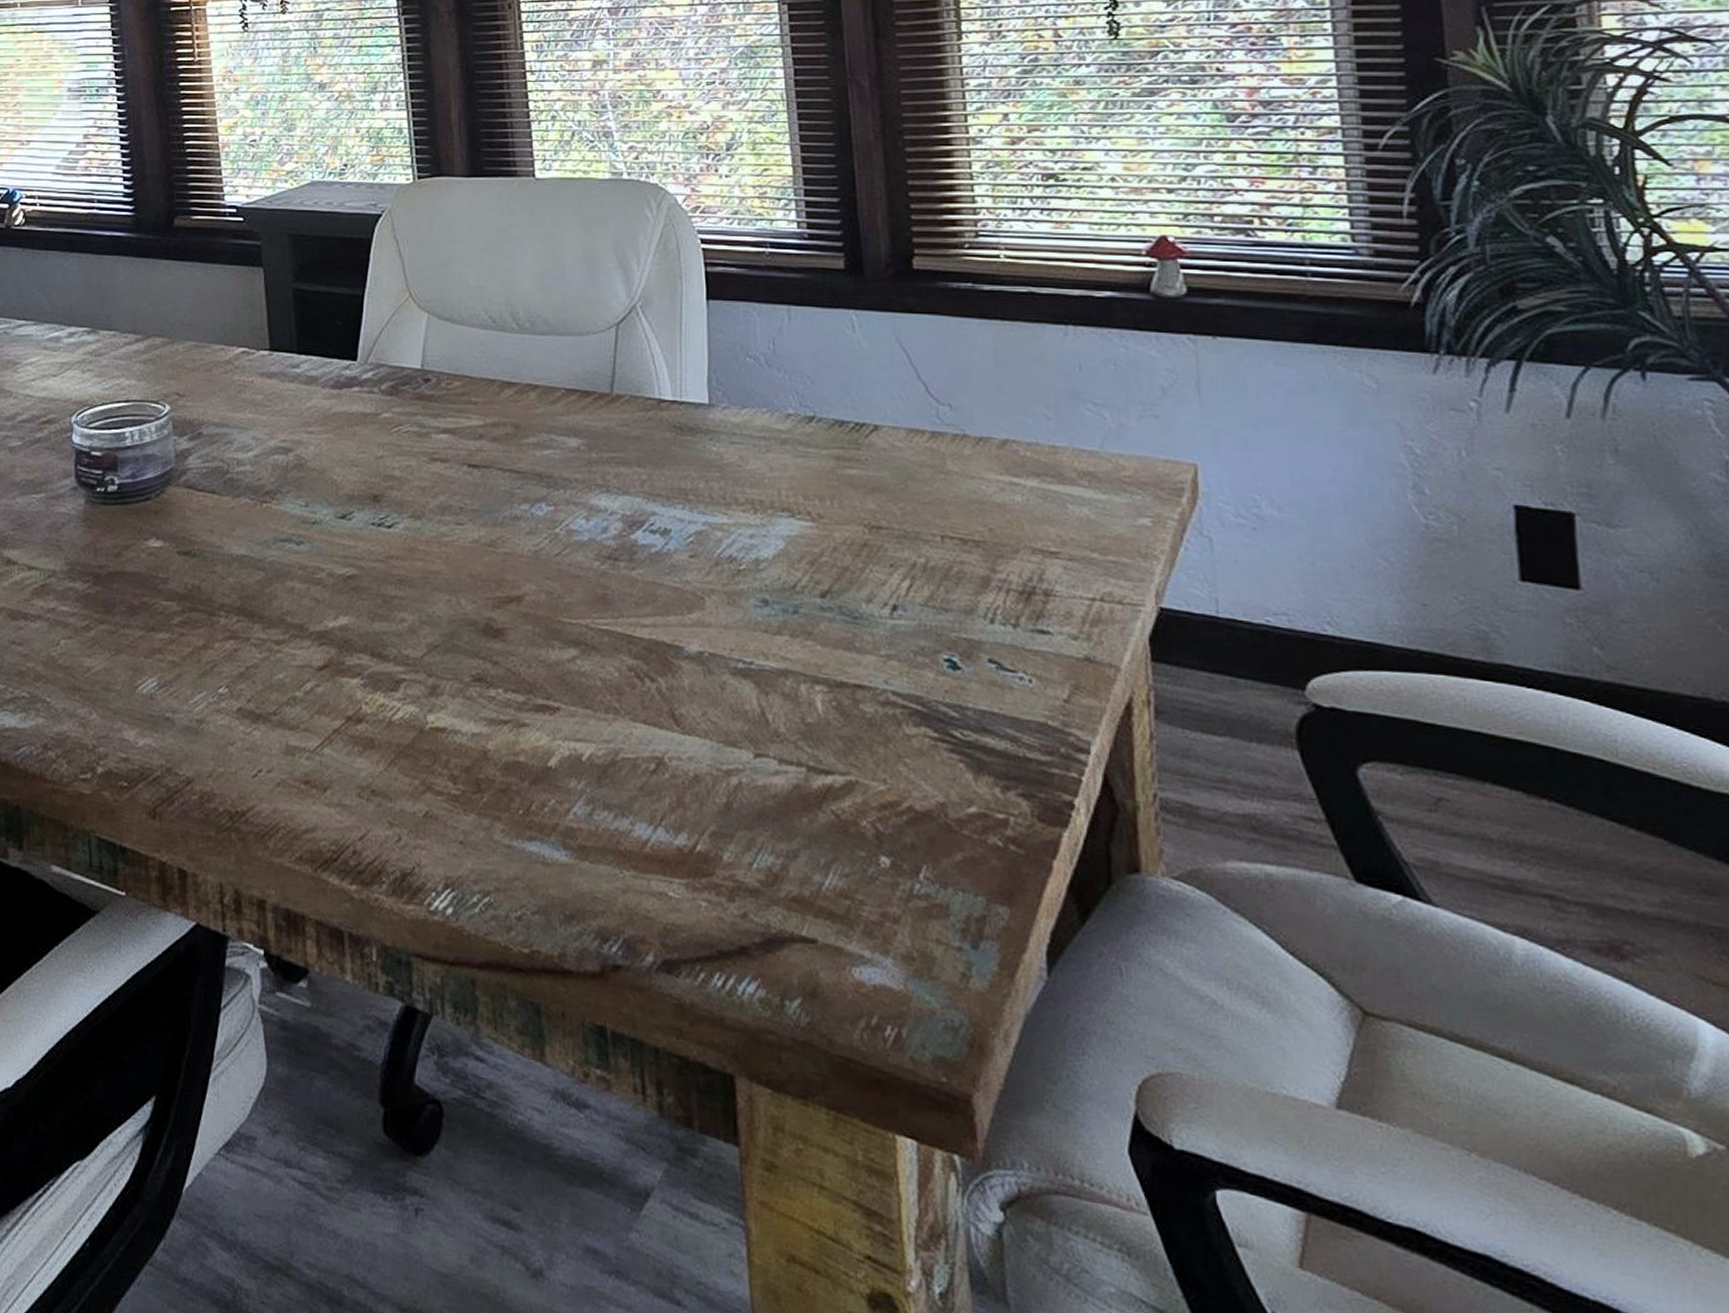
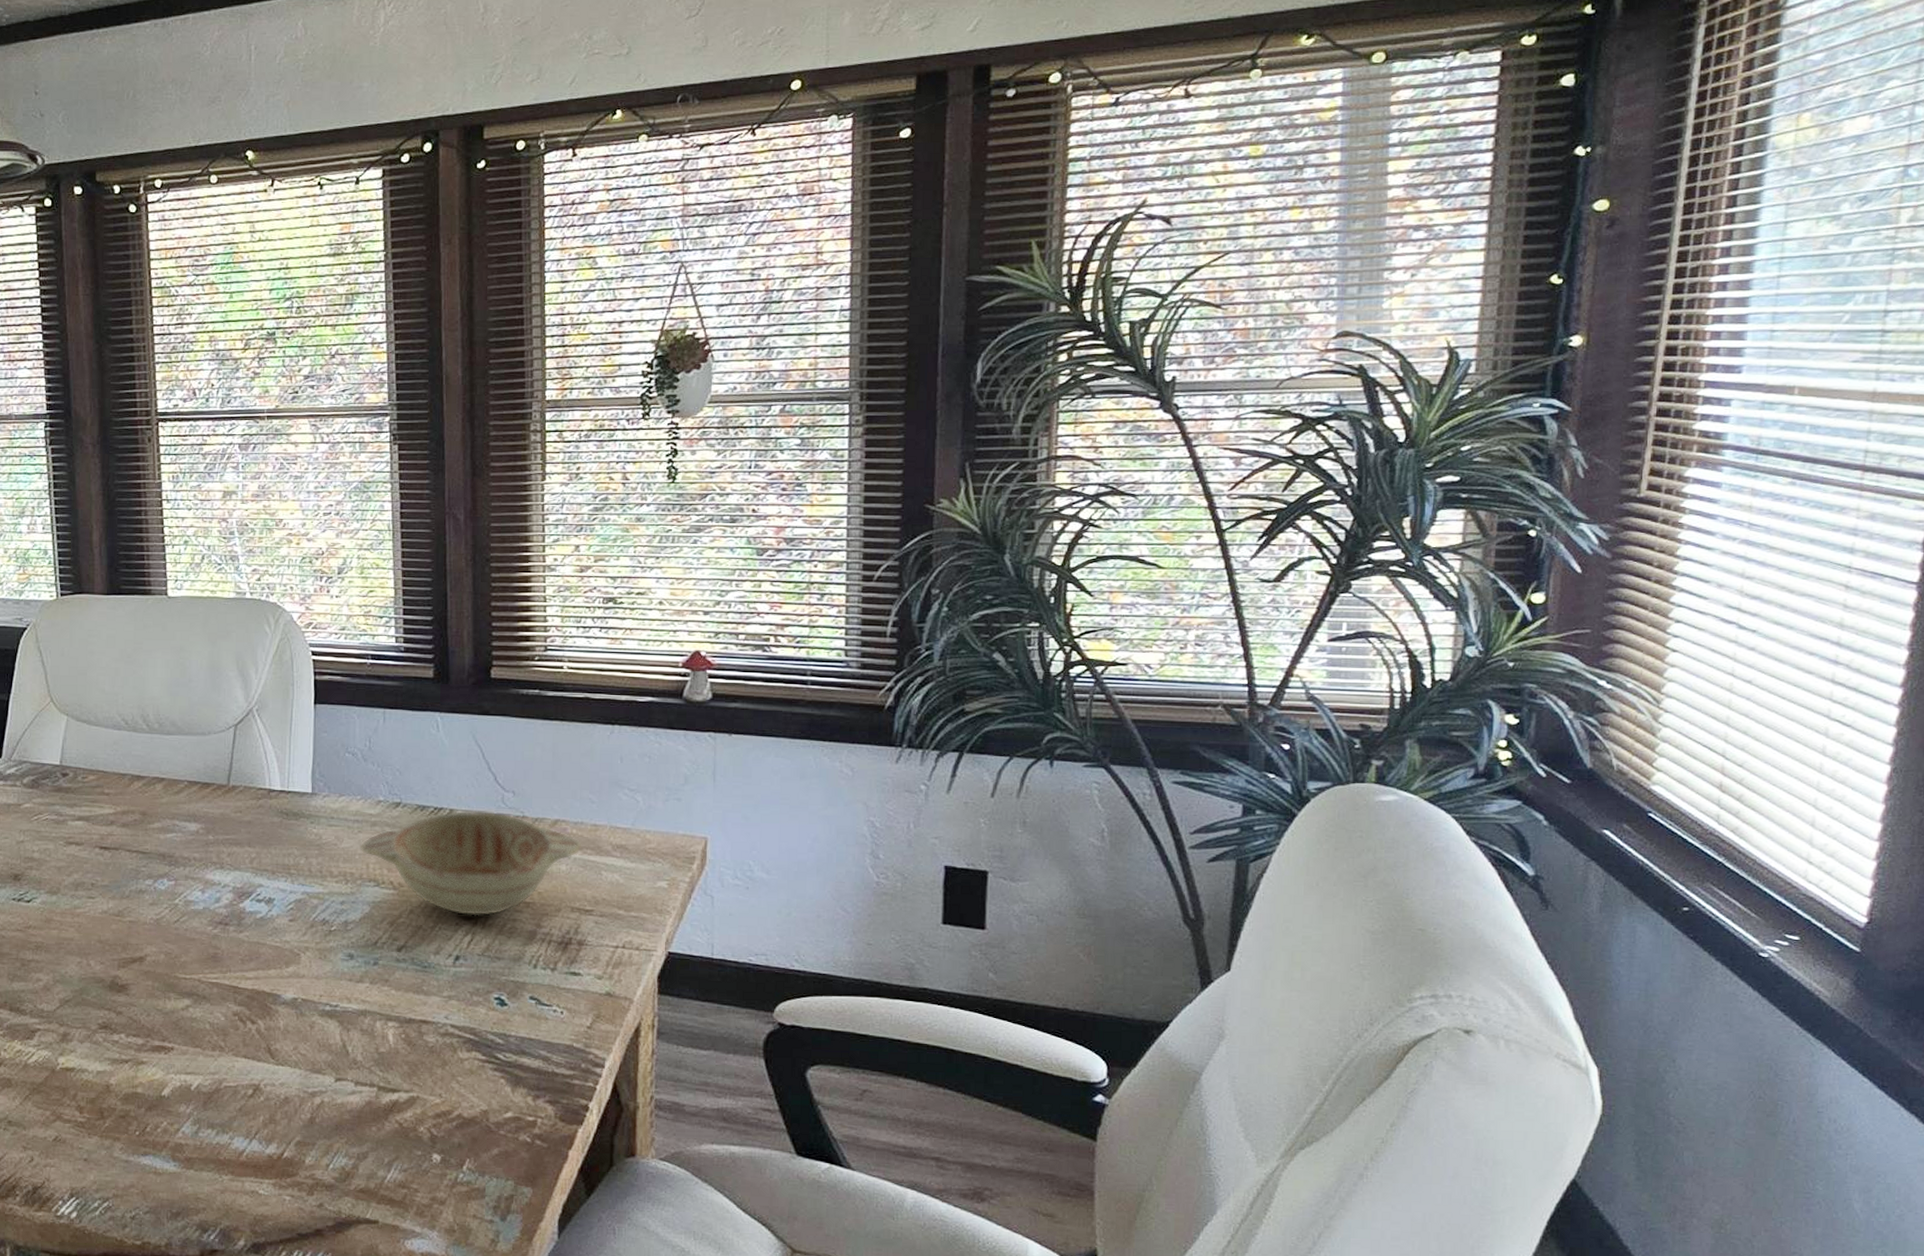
decorative bowl: none [769,426,1040,557] -> present [360,810,582,917]

